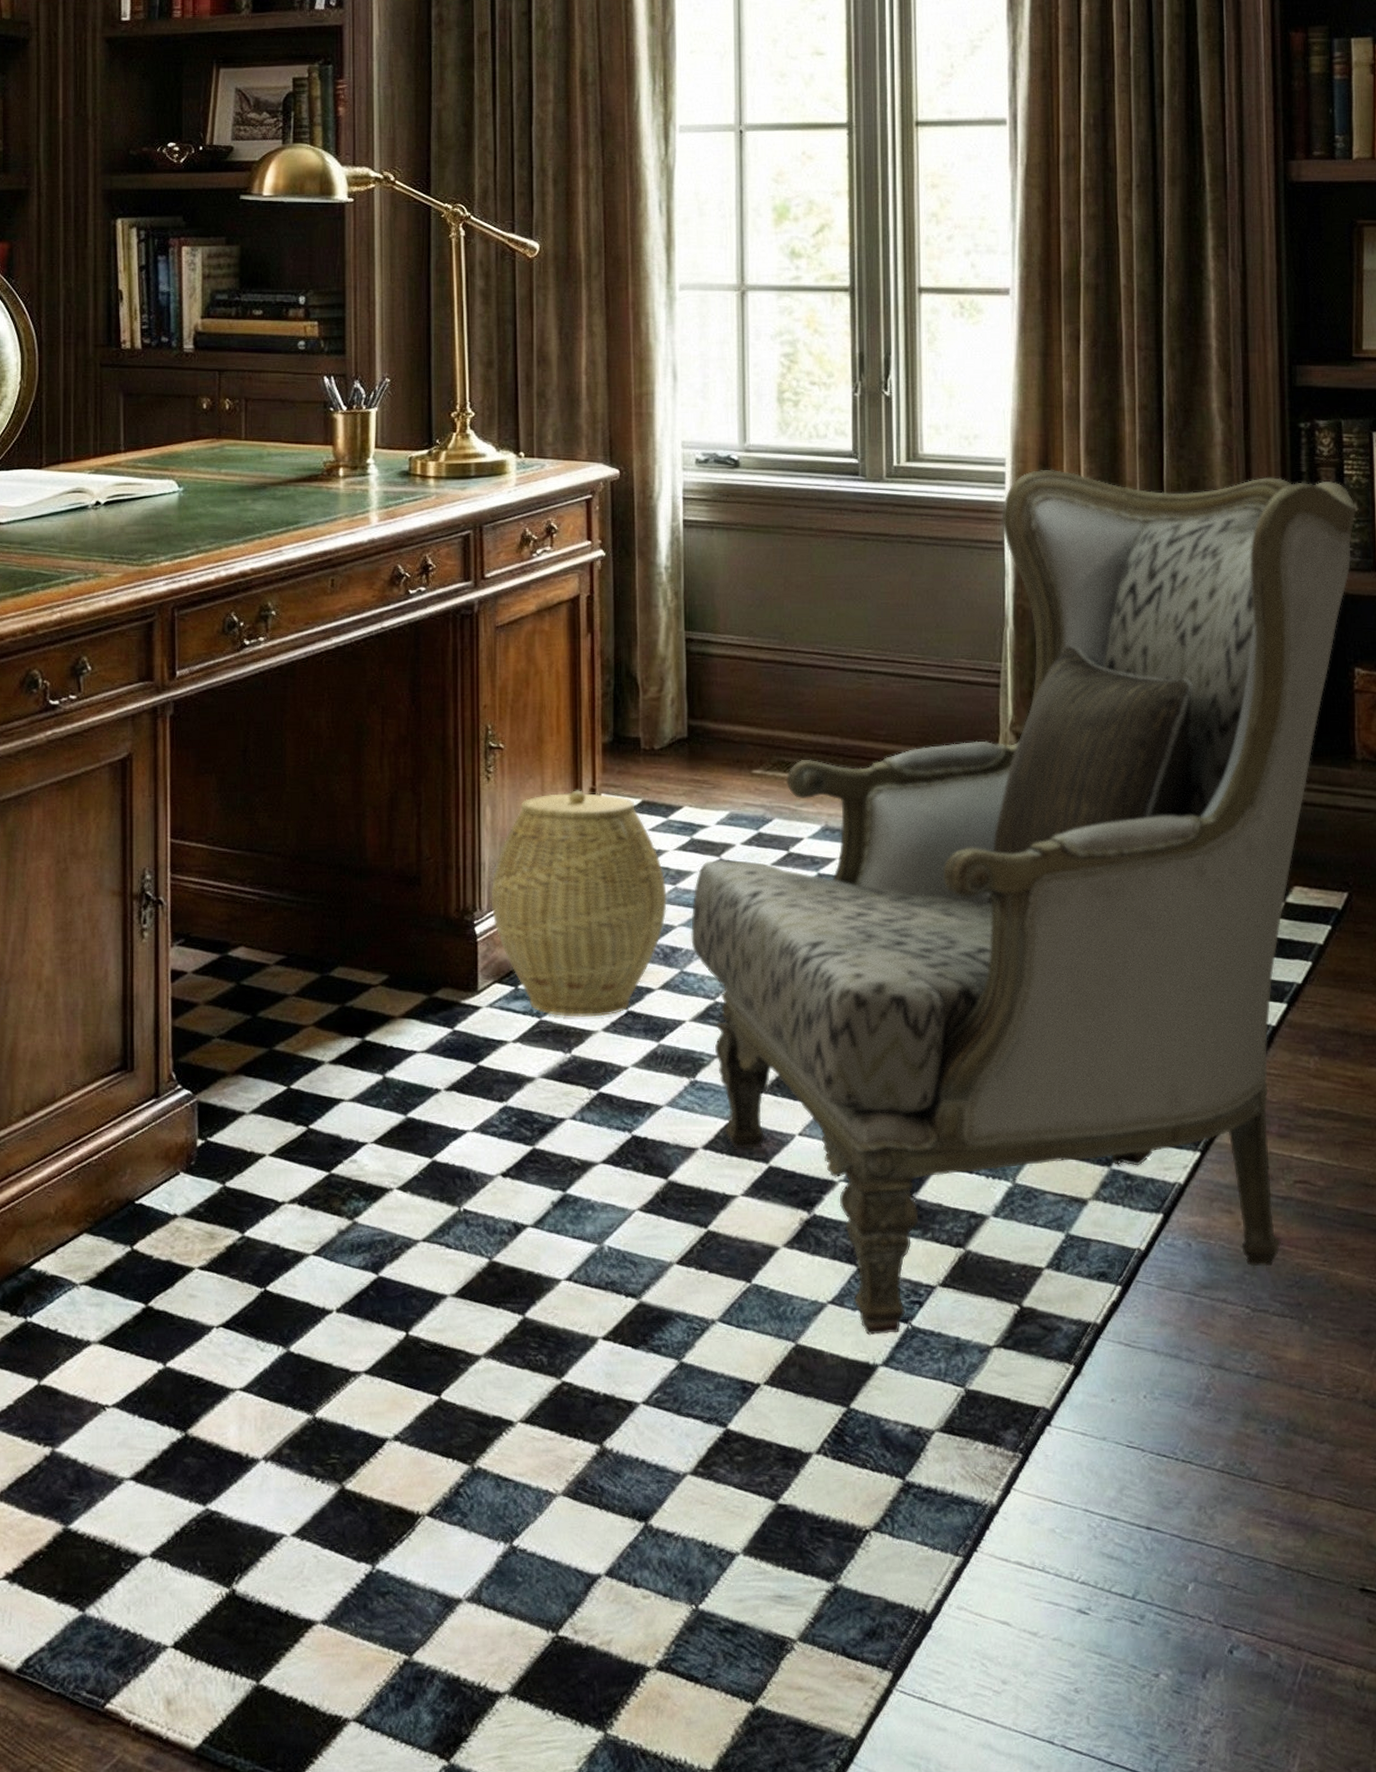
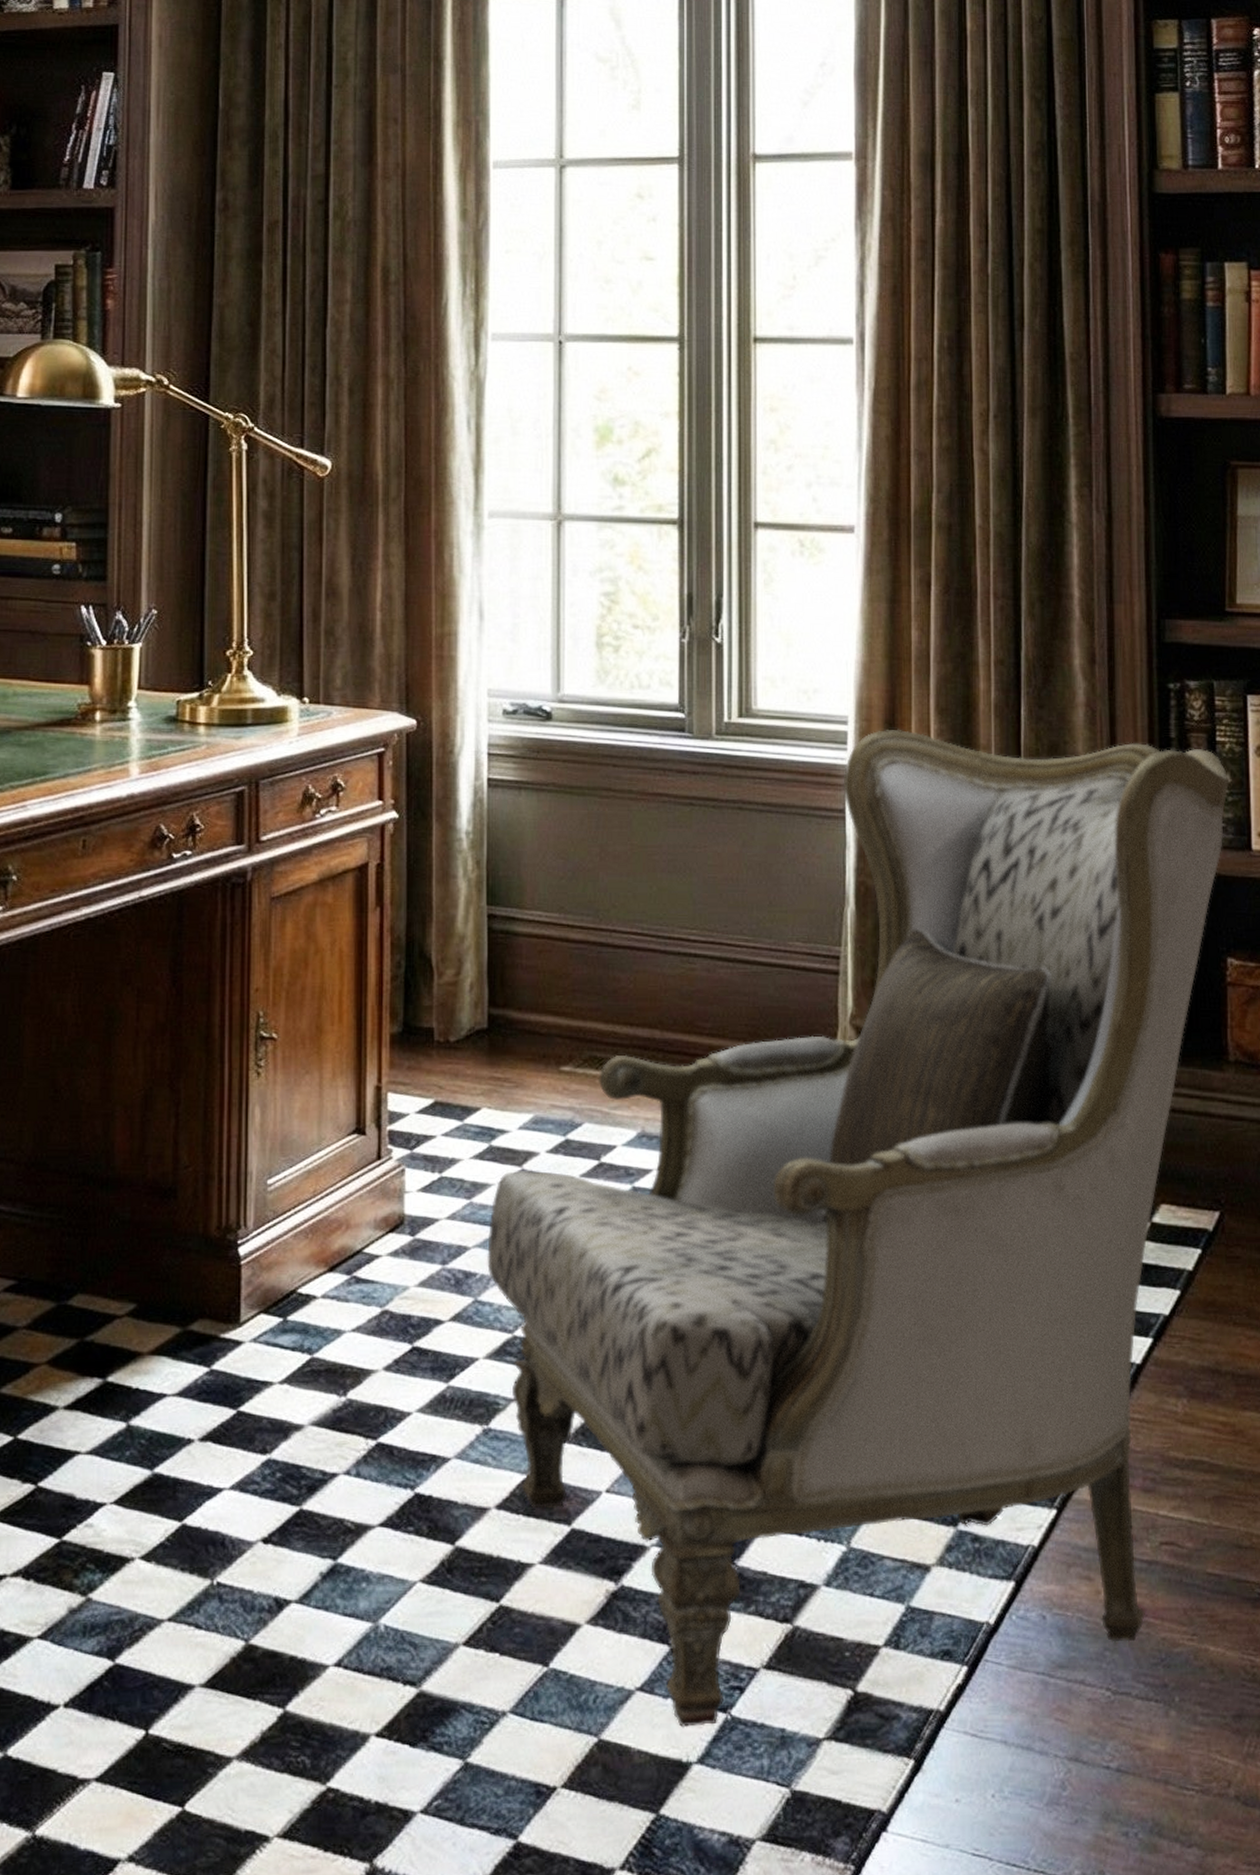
woven basket: present [491,790,667,1017] -> none [258,1088,460,1354]

